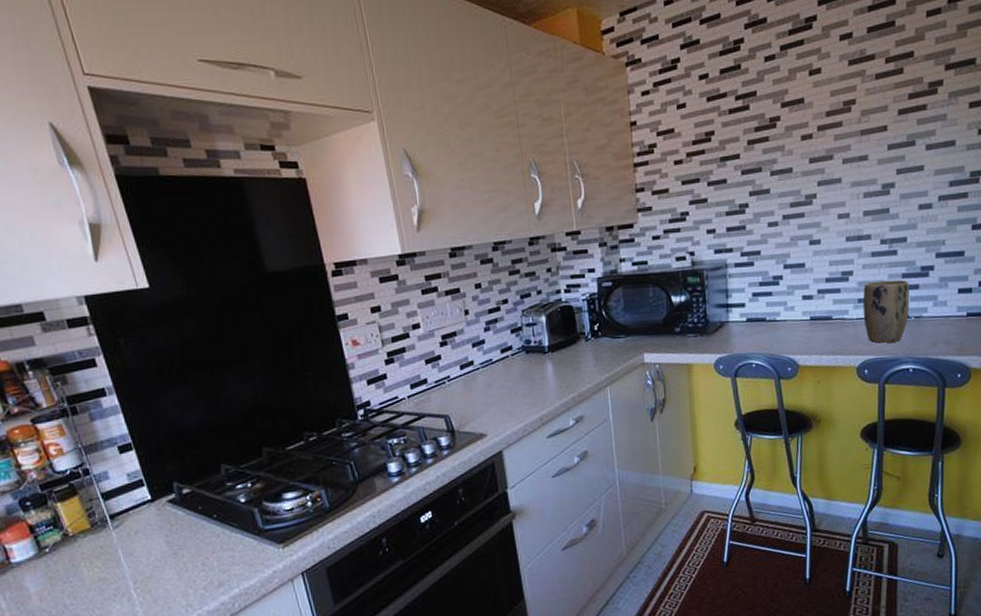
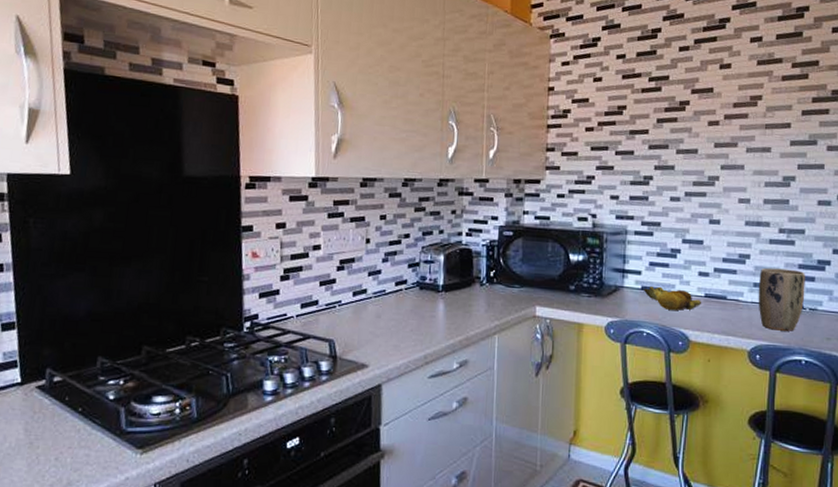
banana bunch: none [748,316,808,338] -> present [643,286,702,310]

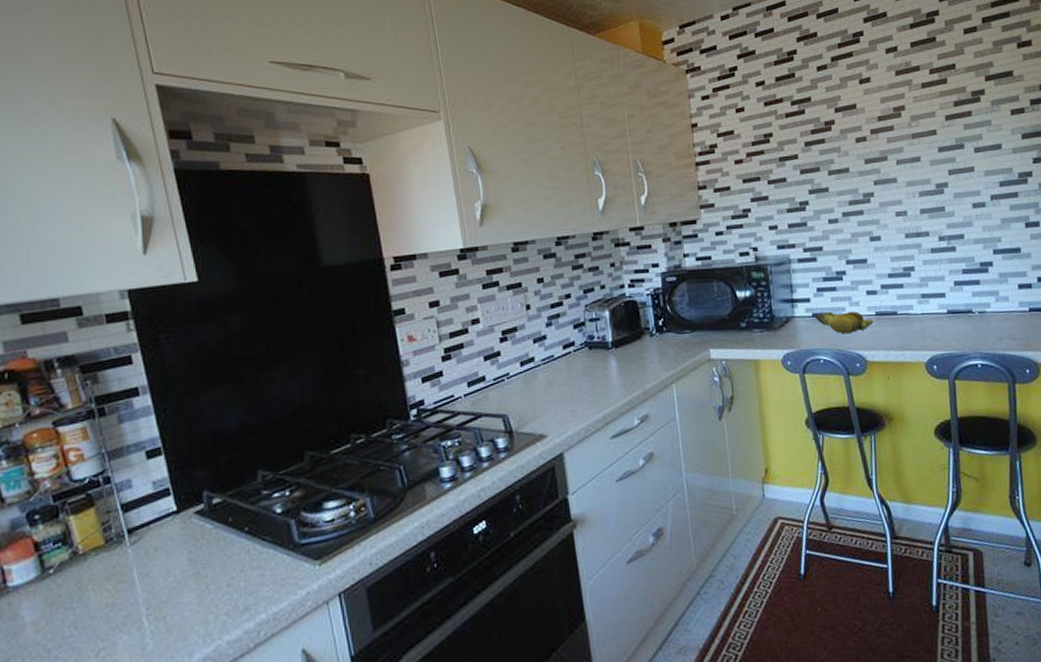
plant pot: present [758,267,805,331] -> none [926,275,973,338]

